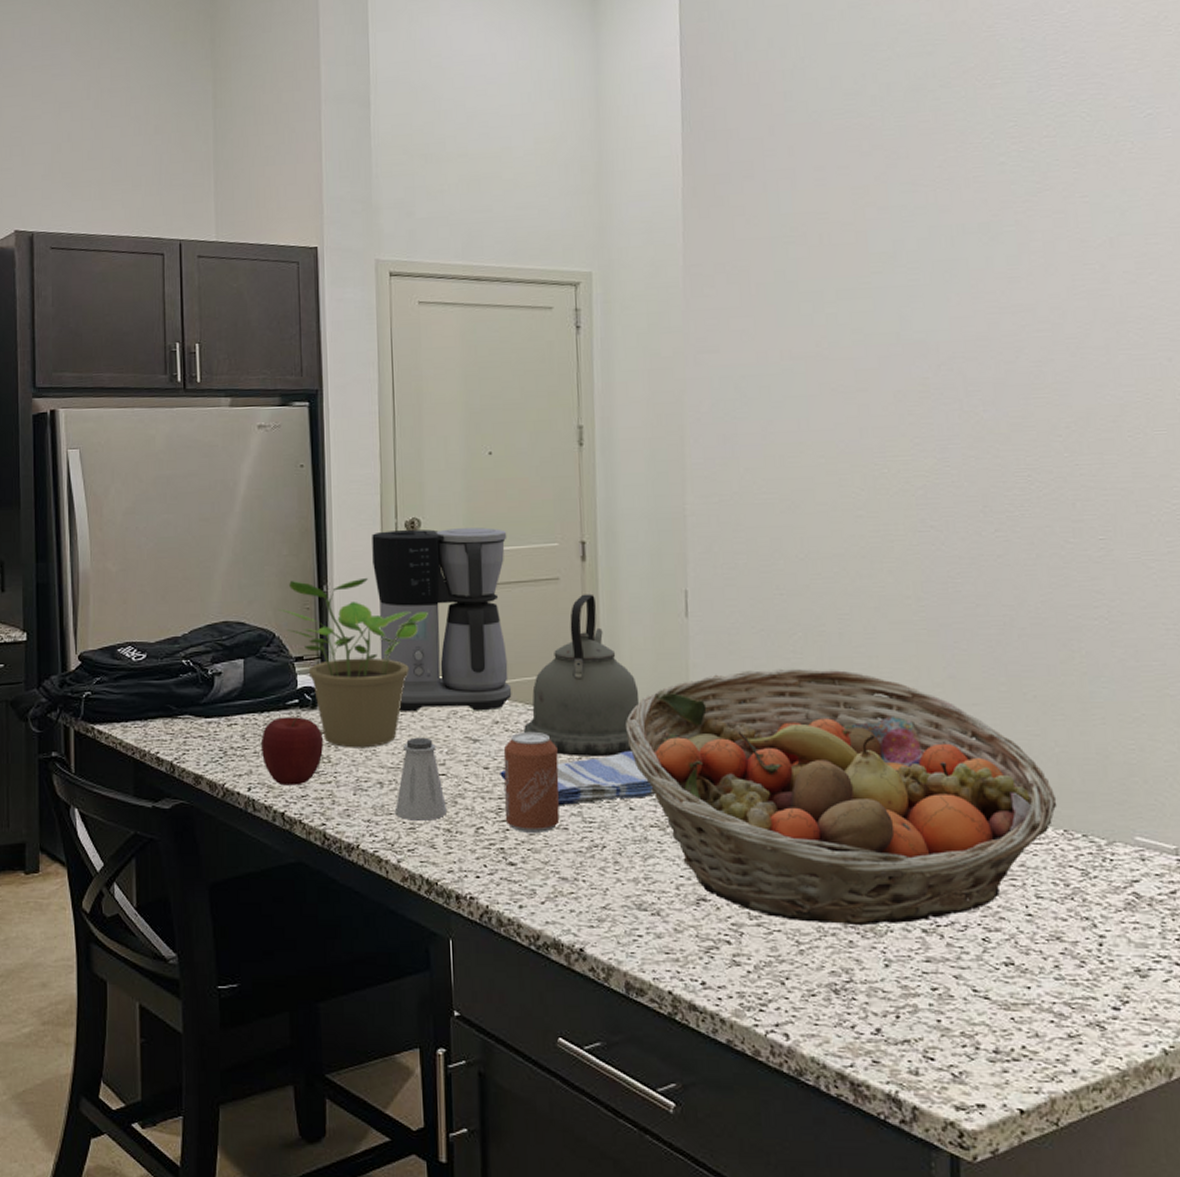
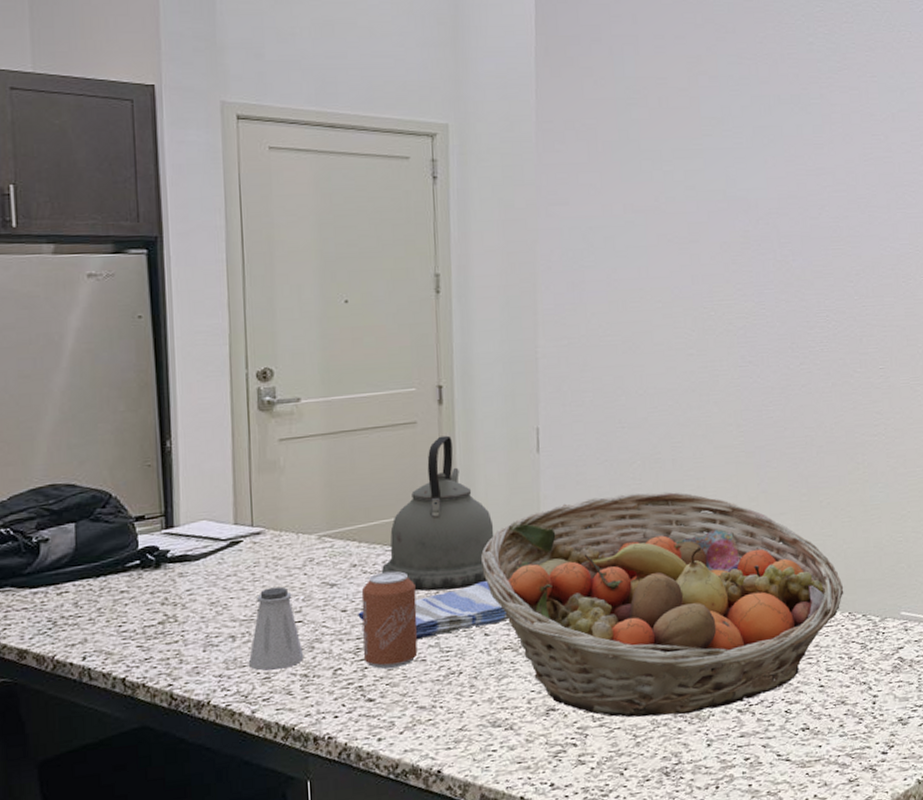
apple: present [260,717,323,786] -> none [96,578,169,651]
potted plant: present [279,577,428,748] -> none [116,430,282,605]
coffee maker: present [372,527,512,712] -> none [220,375,370,564]

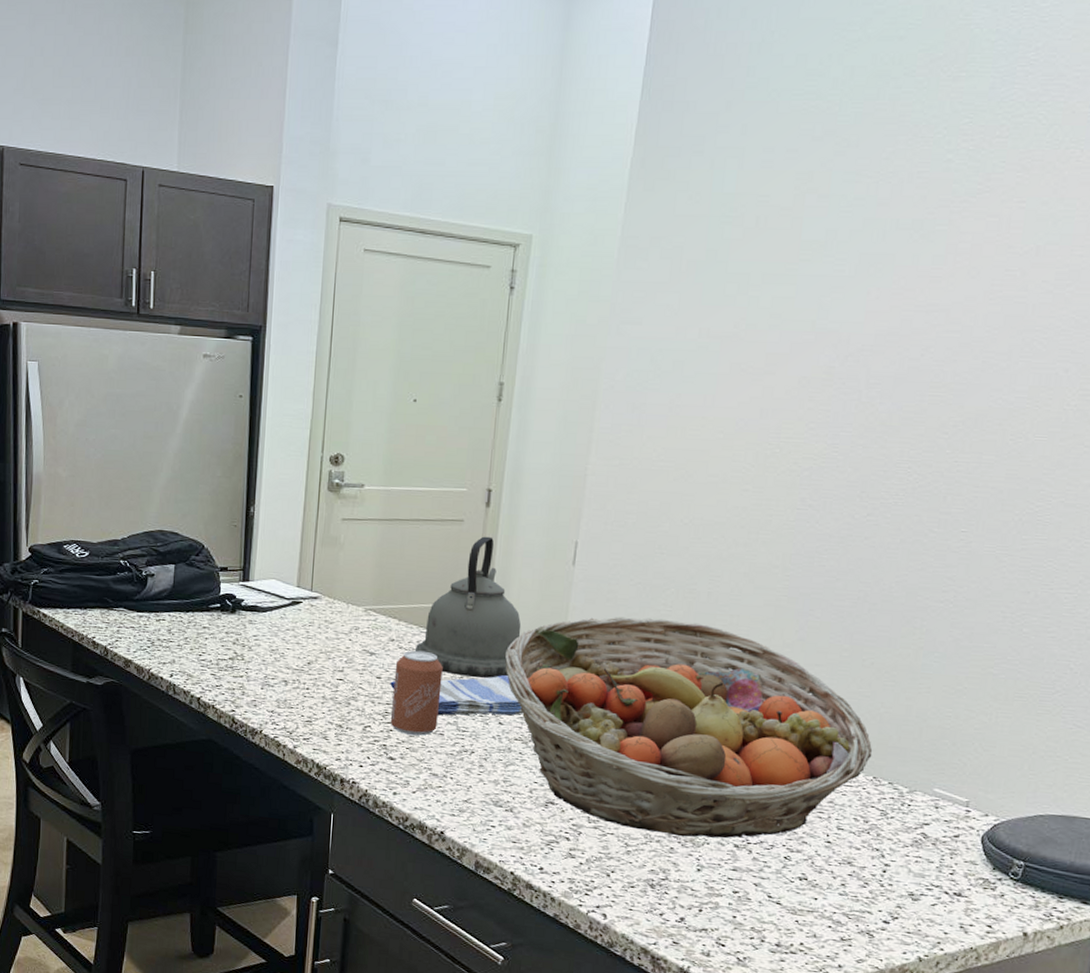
saltshaker: present [248,586,304,671] -> none [295,646,341,717]

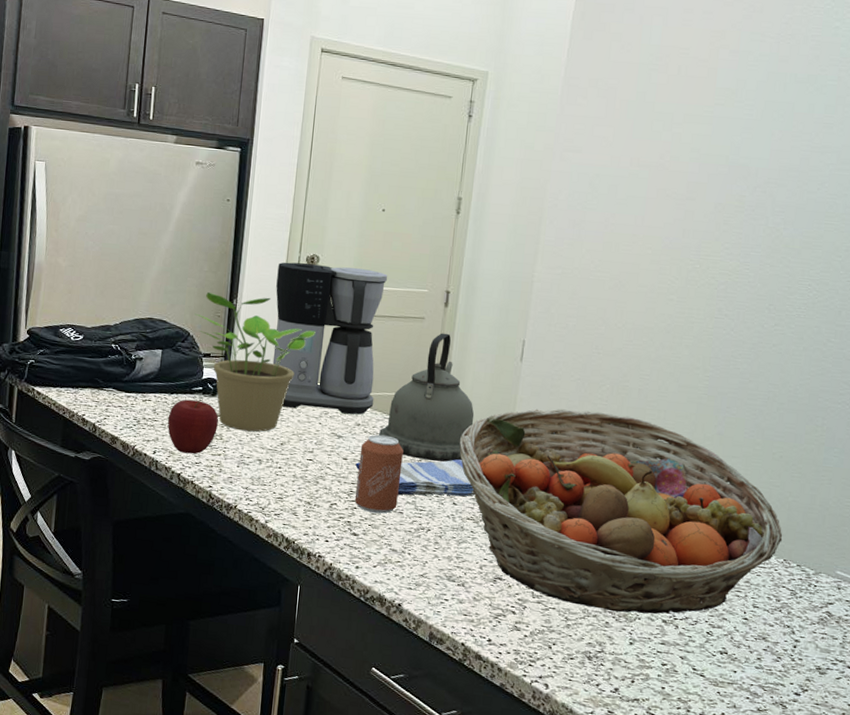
apple: none [184,617,239,677] -> present [167,399,218,454]
potted plant: none [209,500,342,651] -> present [195,292,316,432]
coffee maker: none [296,463,422,629] -> present [272,262,388,415]

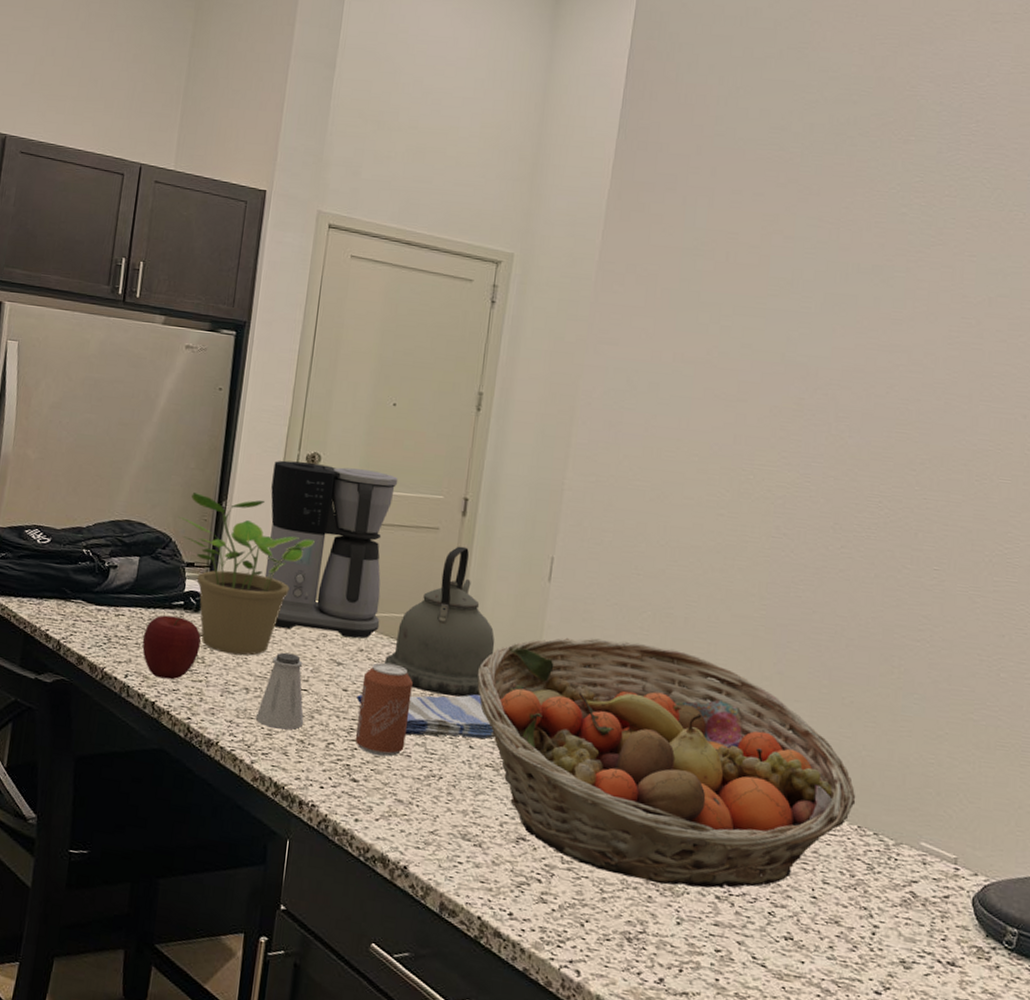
saltshaker: none [268,428,310,494] -> present [255,652,304,730]

